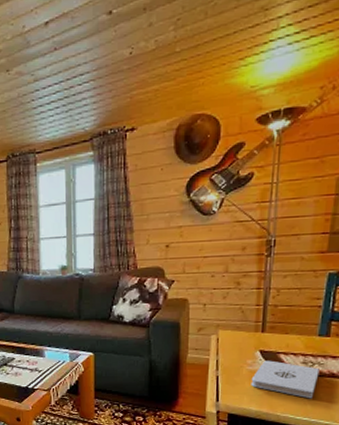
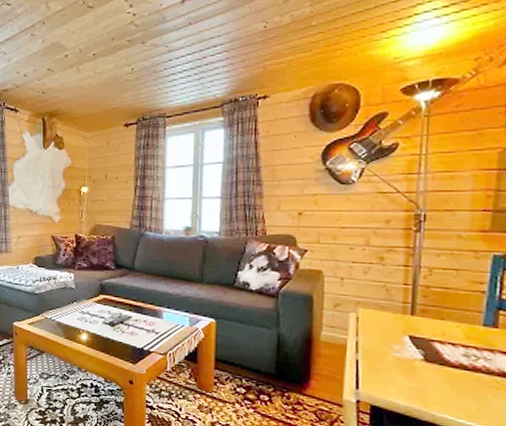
notepad: present [251,360,320,399] -> none [398,348,486,400]

